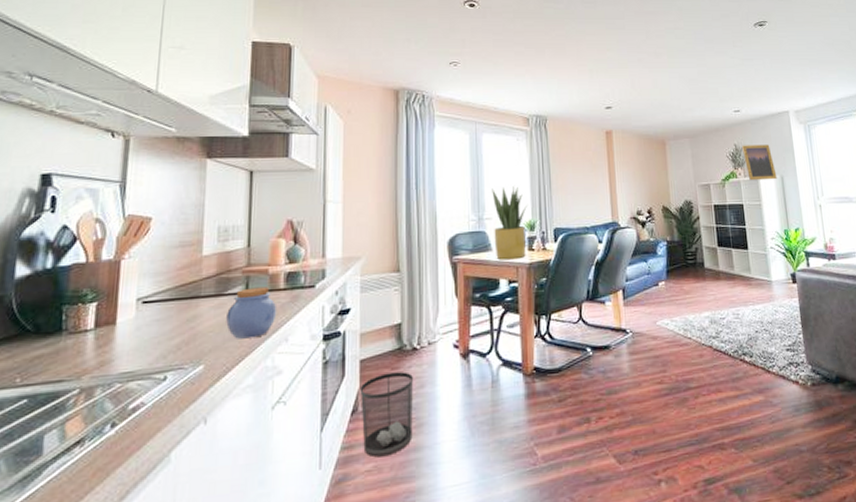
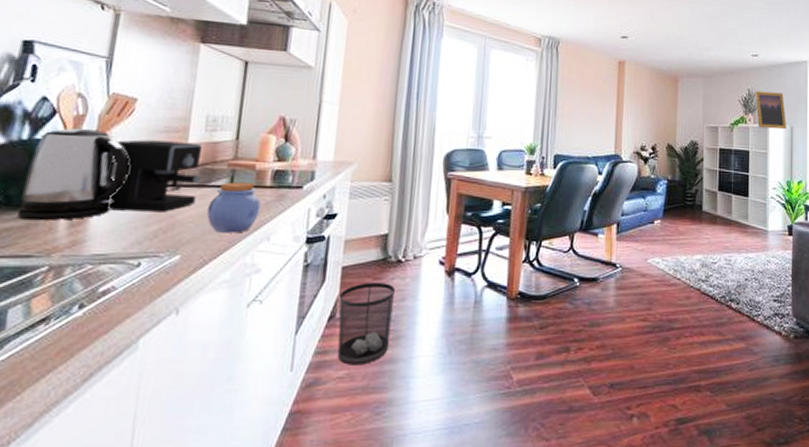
kettle: none [45,251,149,347] -> present [16,127,130,222]
coffee maker: none [130,254,217,328] -> present [106,139,203,212]
planter: present [492,186,527,260] -> none [491,107,530,182]

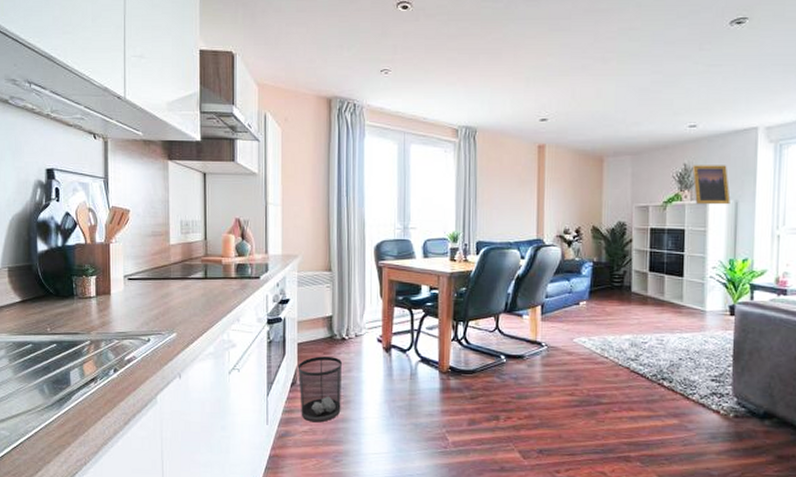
kettle: present [16,127,130,222] -> none [64,235,132,308]
coffee maker: present [106,139,203,212] -> none [118,243,182,300]
jar: present [206,181,262,233] -> none [191,274,230,316]

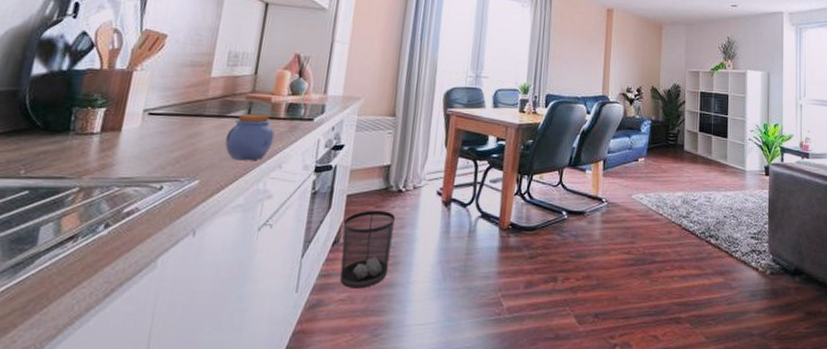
jar: none [191,274,230,316] -> present [225,113,276,161]
picture frame: present [693,165,731,205] -> none [734,39,764,76]

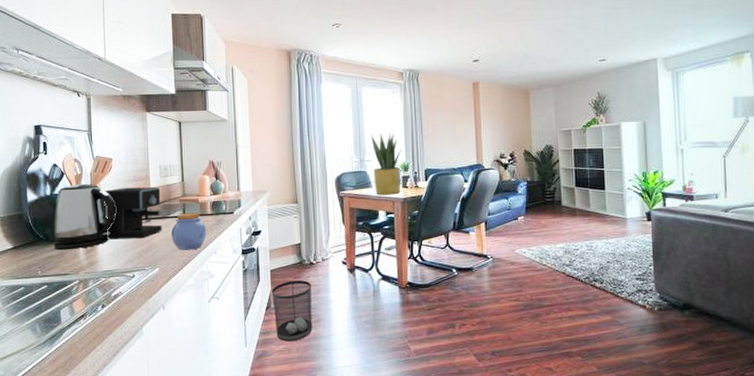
kettle: none [52,60,158,146] -> present [53,183,116,251]
coffee maker: none [135,72,224,139] -> present [103,186,163,240]
planter: none [488,49,524,119] -> present [371,133,402,195]

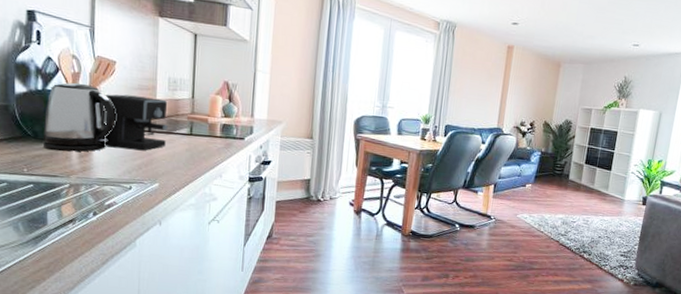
jar: present [171,212,207,250] -> none [175,131,215,171]
waste bin: present [271,280,313,342] -> none [274,214,316,272]
planter: present [371,133,402,195] -> none [393,82,426,145]

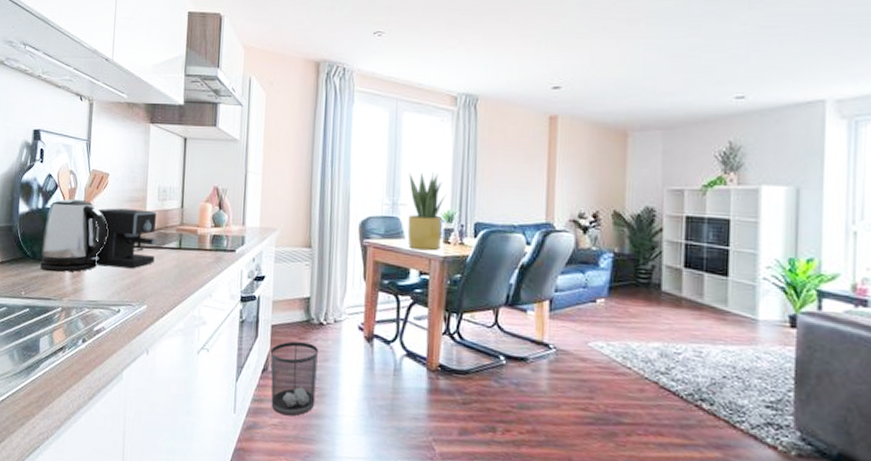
waste bin: none [274,214,316,272] -> present [270,341,318,416]
planter: none [393,82,426,145] -> present [407,172,446,251]

